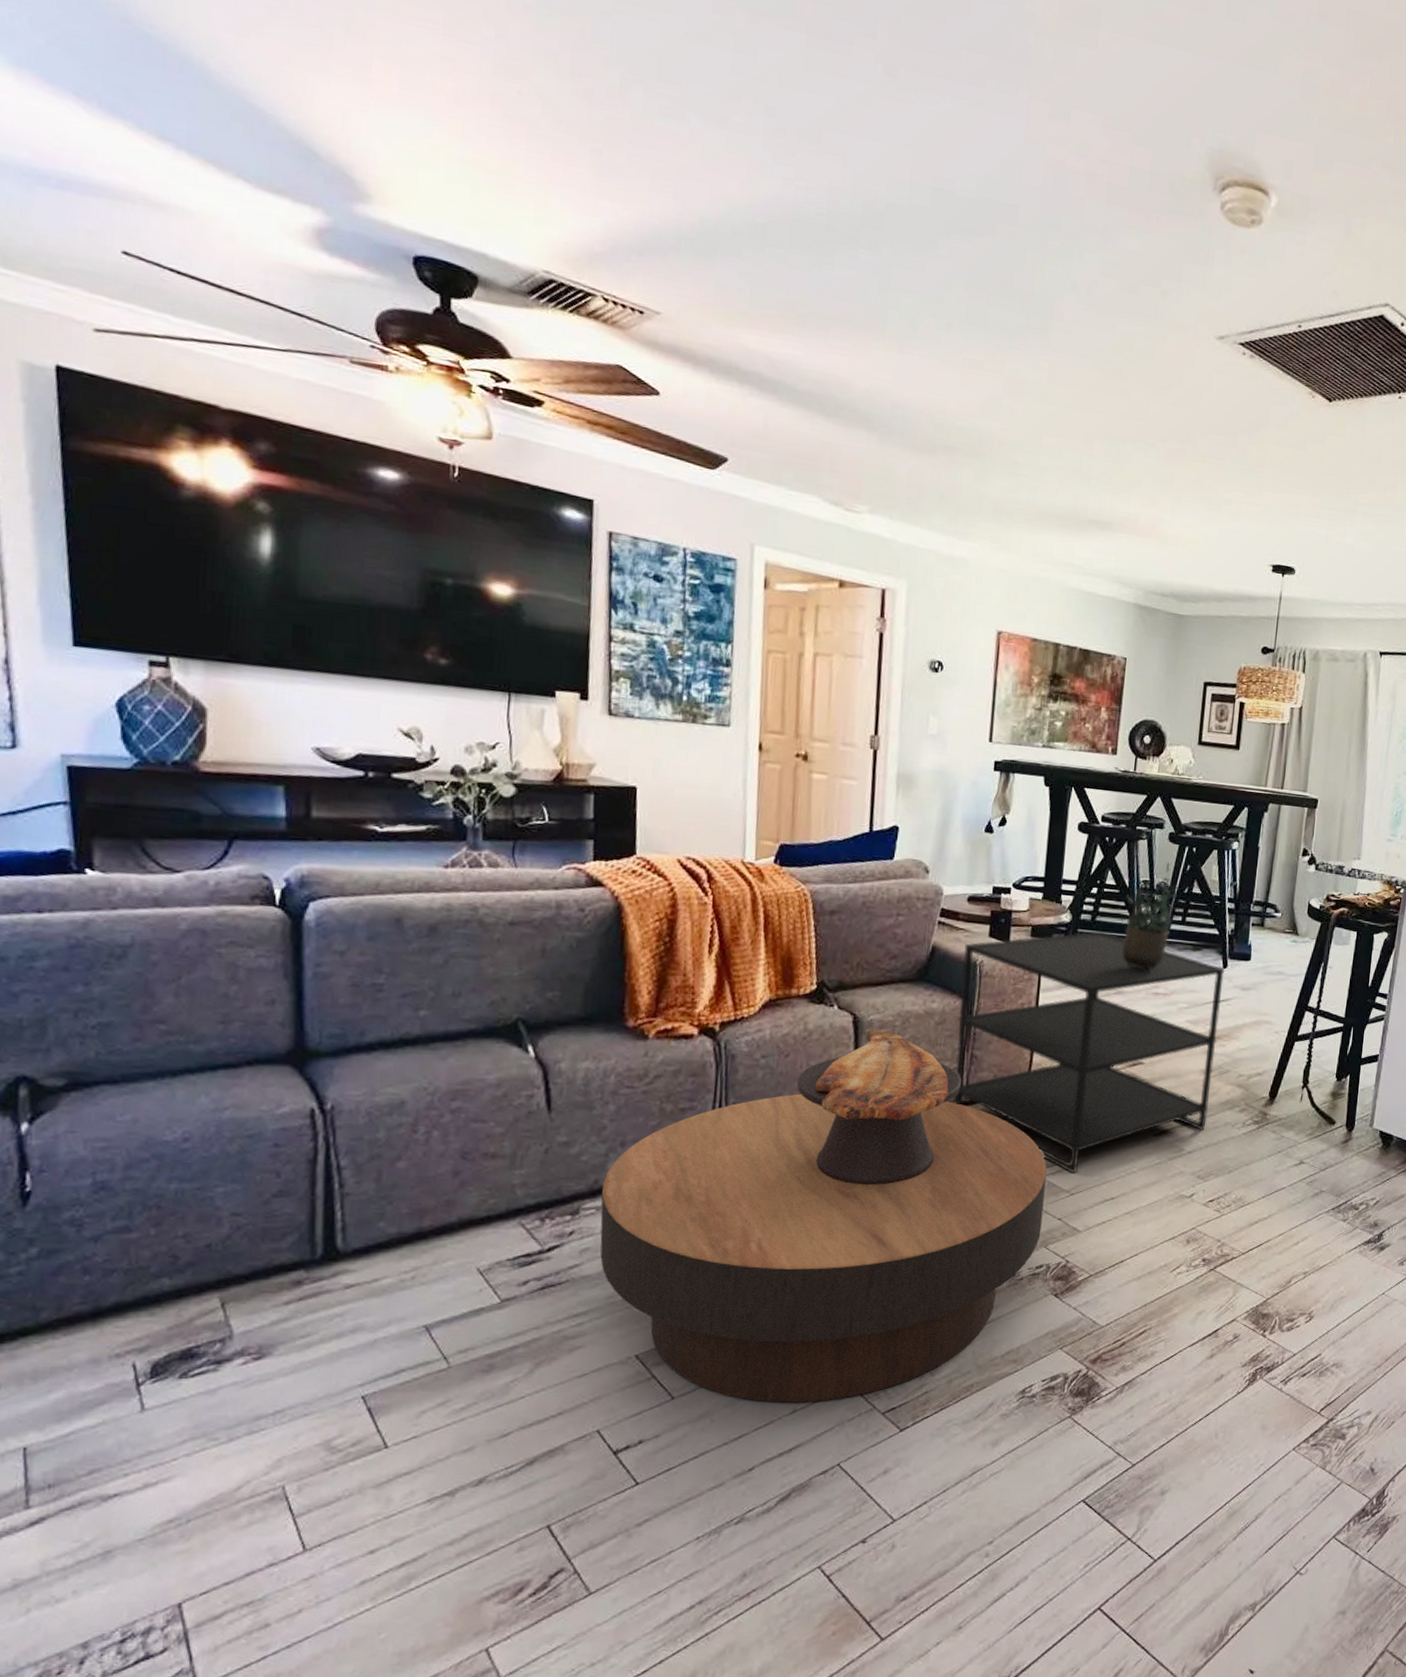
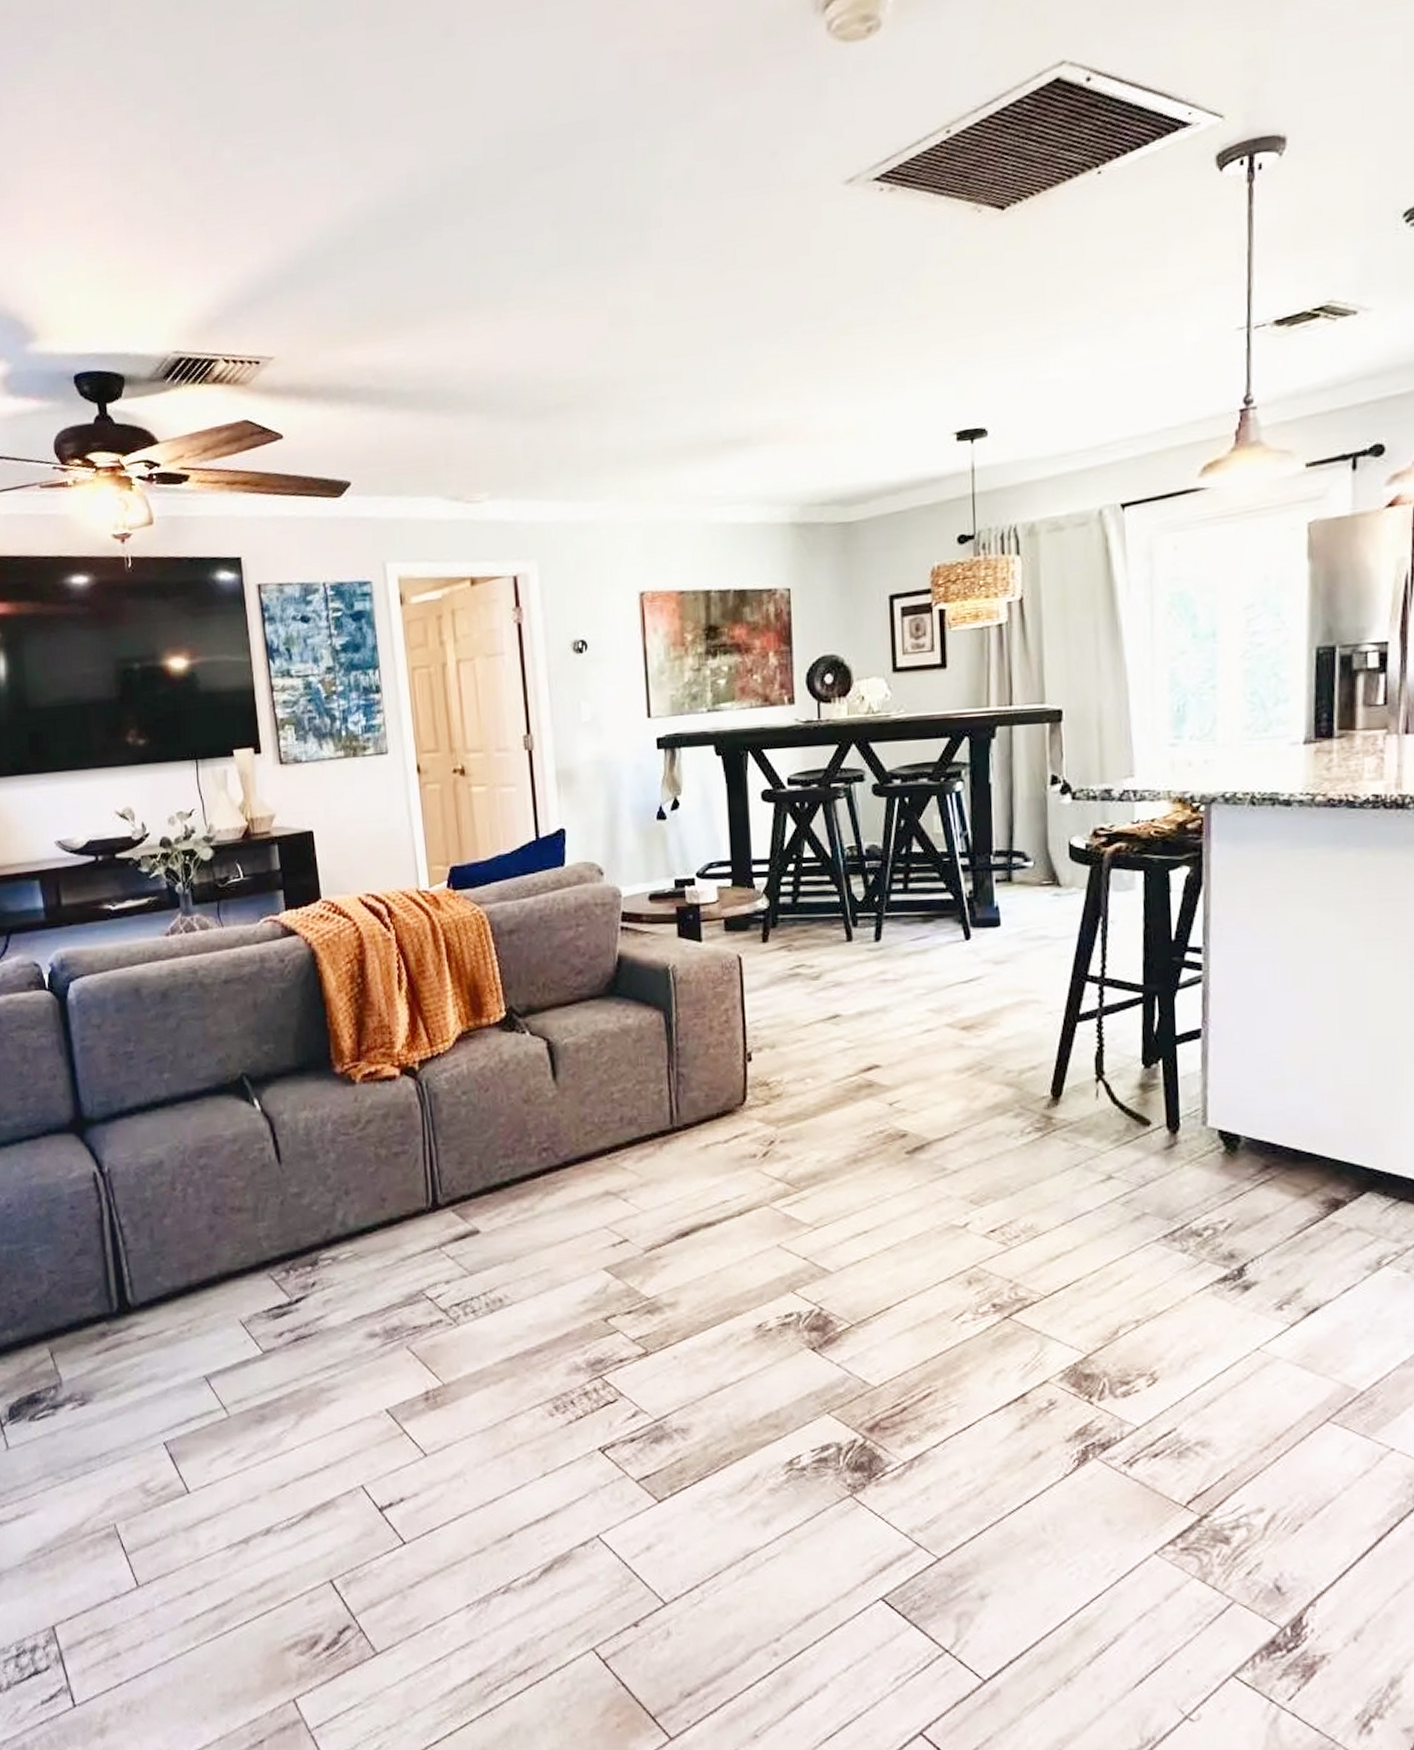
coffee table: present [600,1093,1047,1403] -> none [334,1128,785,1466]
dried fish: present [796,1028,961,1185] -> none [499,1052,671,1225]
side table: present [953,931,1225,1174] -> none [652,914,972,1204]
potted plant: present [1121,862,1187,971] -> none [829,820,904,955]

